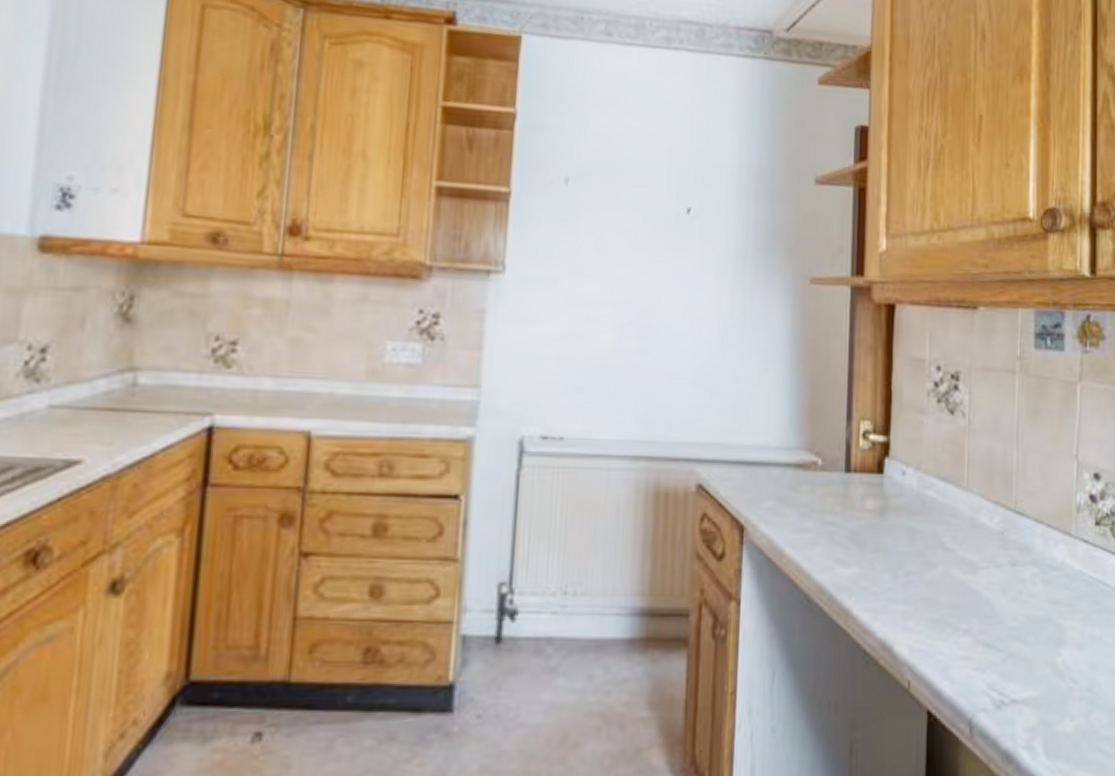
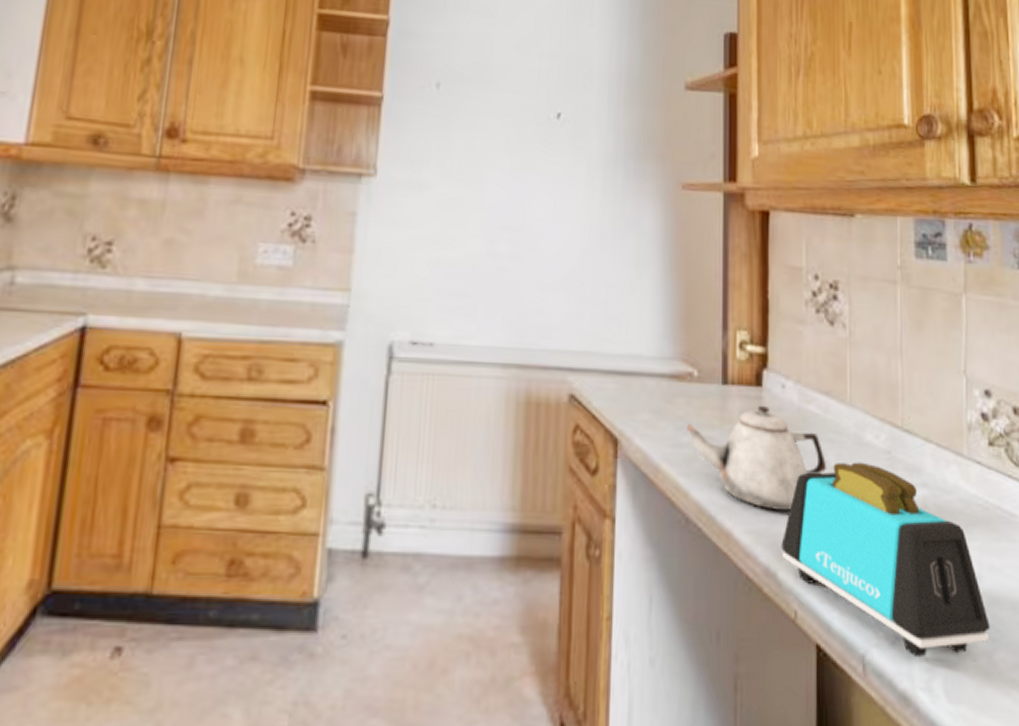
teapot: none [810,491,943,591] -> present [686,405,827,512]
toaster: none [897,543,1088,720] -> present [781,462,990,658]

